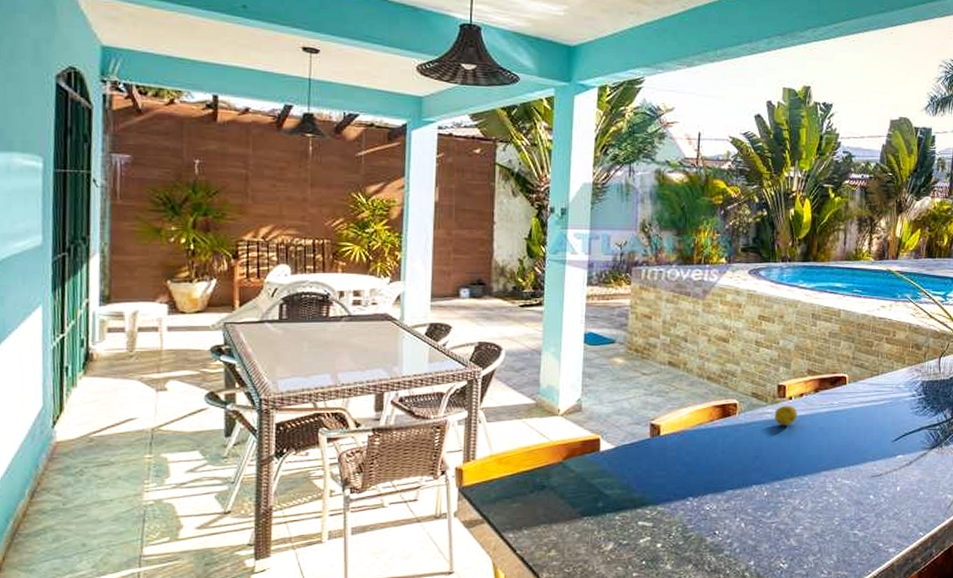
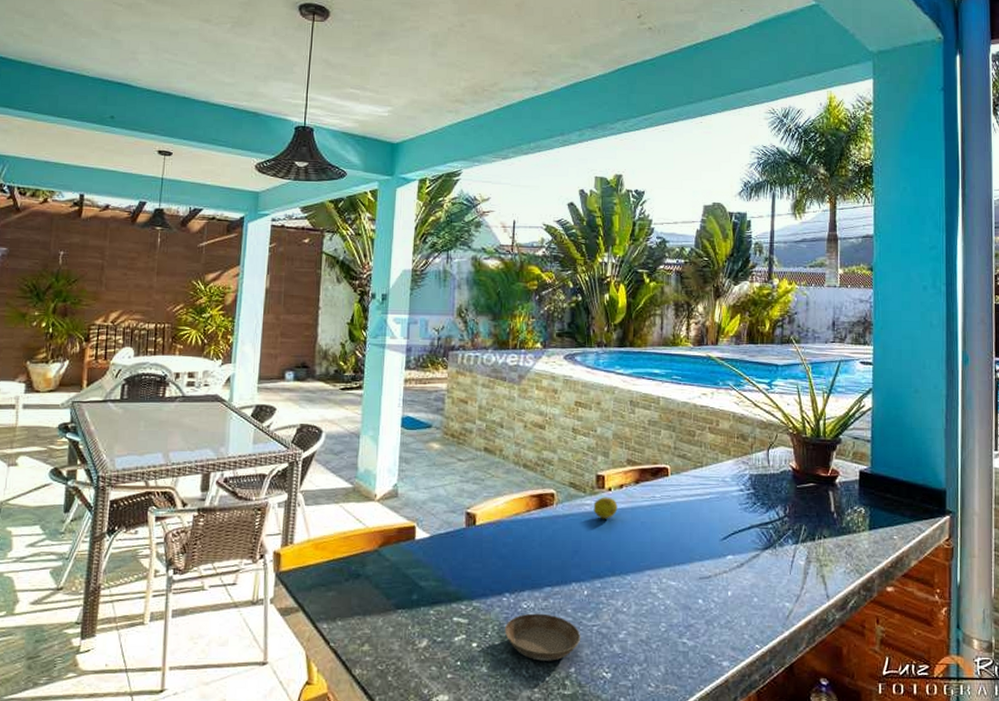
saucer: none [688,514,761,557] -> present [504,613,581,661]

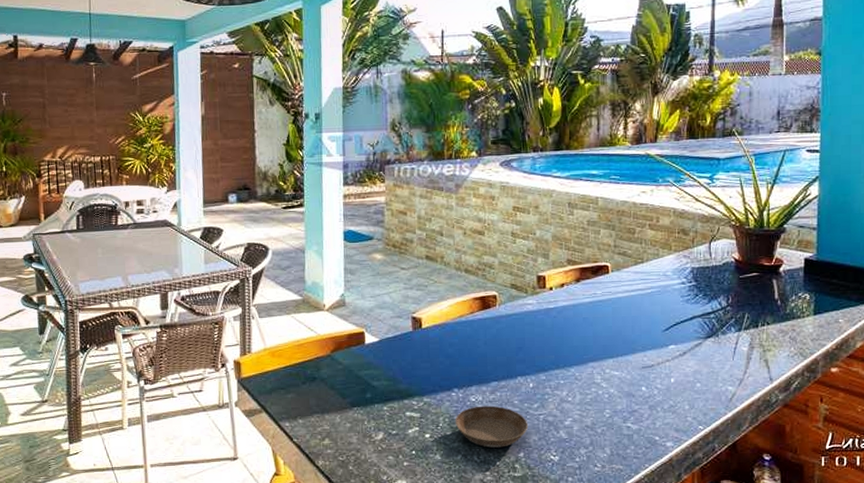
fruit: present [593,497,618,519] -> none [535,296,559,317]

